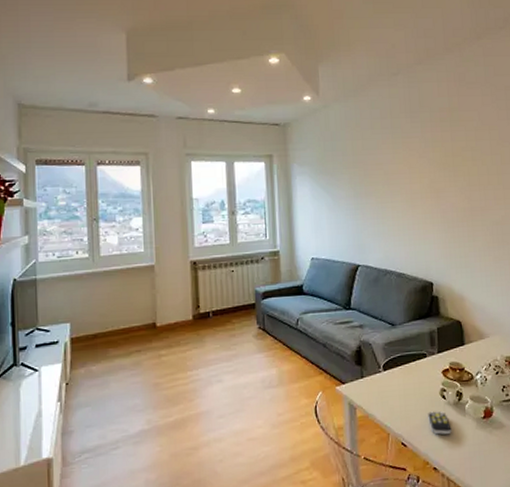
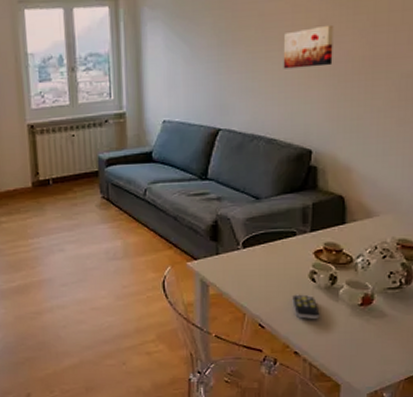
wall art: none [404,183,443,217] -> present [283,24,334,69]

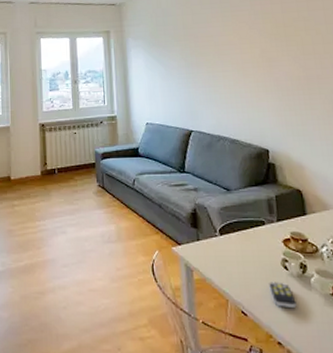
wall art: present [283,24,334,69] -> none [235,53,276,85]

